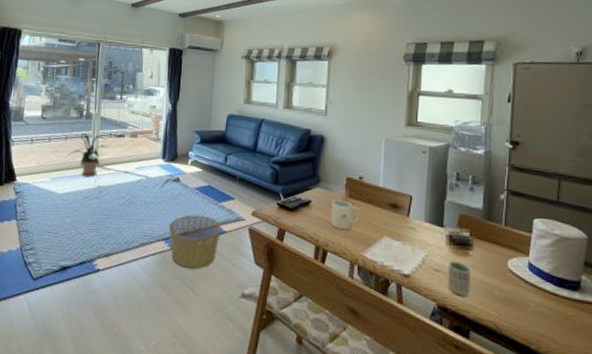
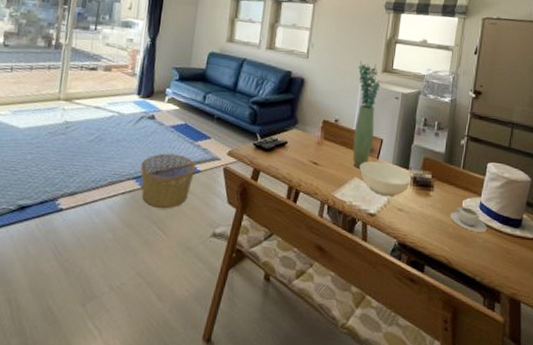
house plant: present [67,133,108,177] -> none [31,64,79,112]
mug: present [330,199,360,231] -> none [304,141,334,172]
vase: none [380,115,406,227] -> present [352,61,381,169]
bowl: none [389,219,447,257] -> present [359,161,412,197]
cup: present [447,261,470,296] -> none [408,201,430,233]
teacup: none [493,267,540,296] -> present [449,207,488,233]

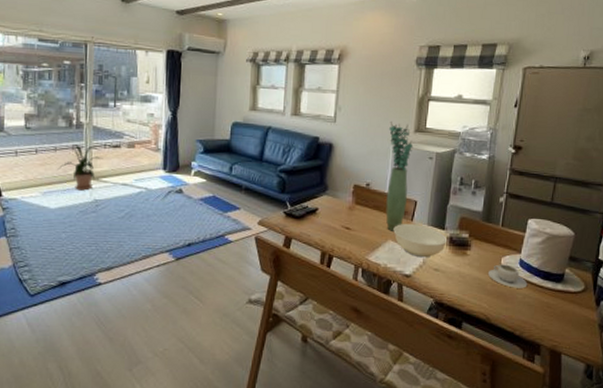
house plant: none [31,64,79,112] -> present [57,144,104,191]
basket: present [140,153,197,208] -> none [172,225,228,278]

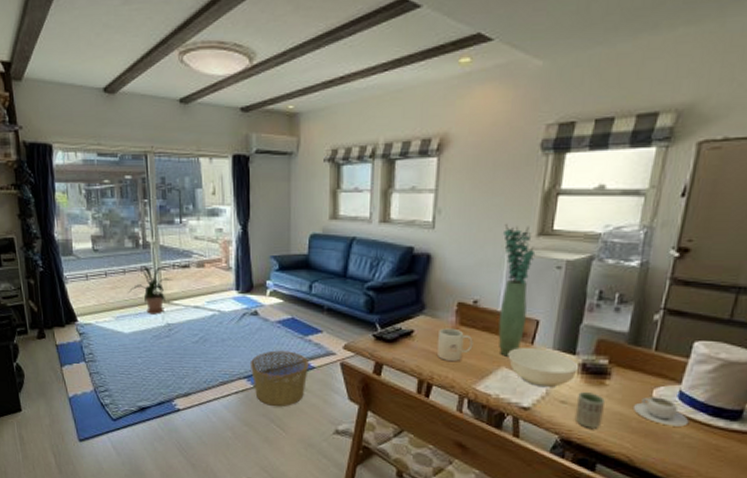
basket: none [172,225,228,278] -> present [249,350,310,406]
mug: none [336,206,366,236] -> present [436,328,473,362]
cup: none [445,261,467,292] -> present [574,392,605,428]

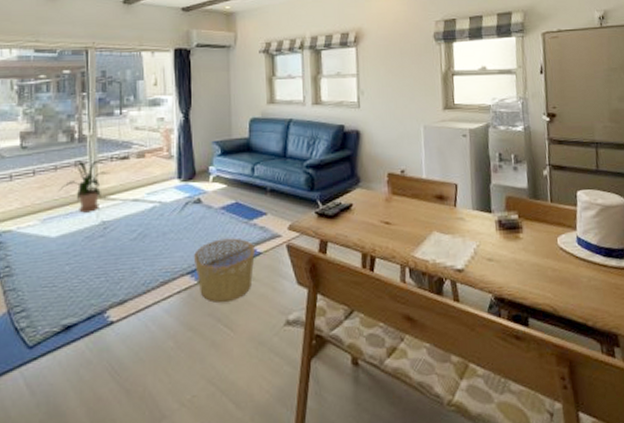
mug: present [436,328,473,362] -> none [374,198,406,232]
vase: present [498,224,536,357] -> none [416,101,447,221]
bowl: present [508,347,580,388] -> none [437,209,497,248]
cup: present [574,392,605,428] -> none [500,247,525,283]
teacup: present [632,397,689,427] -> none [545,244,591,271]

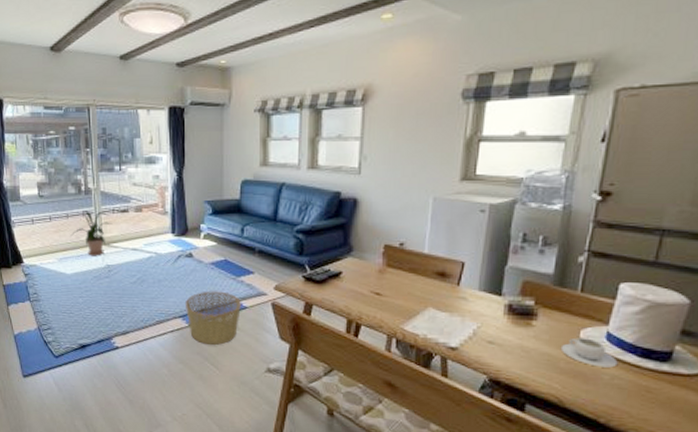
teacup: none [545,244,591,271] -> present [560,338,618,368]

